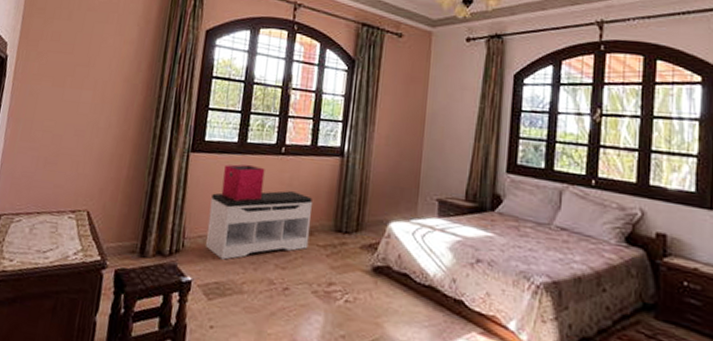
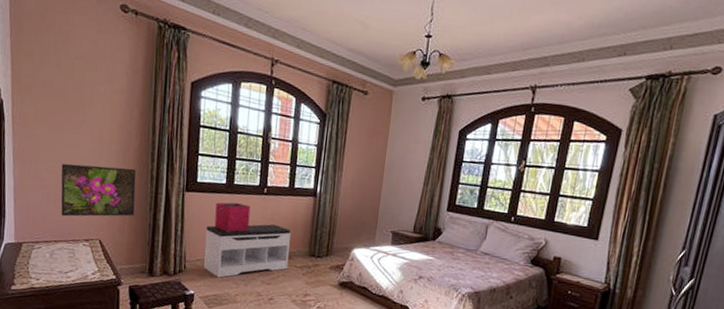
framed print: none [49,122,138,183] -> present [60,163,136,217]

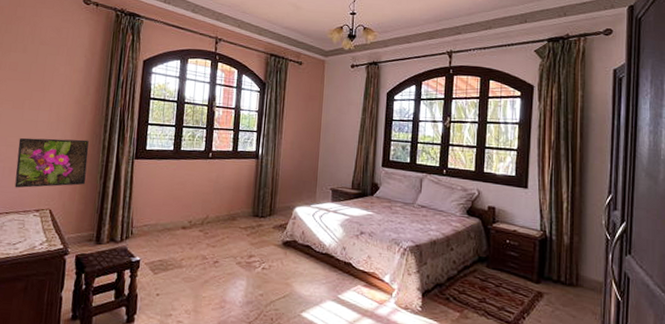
bench: present [203,224,291,278] -> none [150,187,235,242]
storage bin: present [214,202,251,233] -> none [161,167,196,197]

